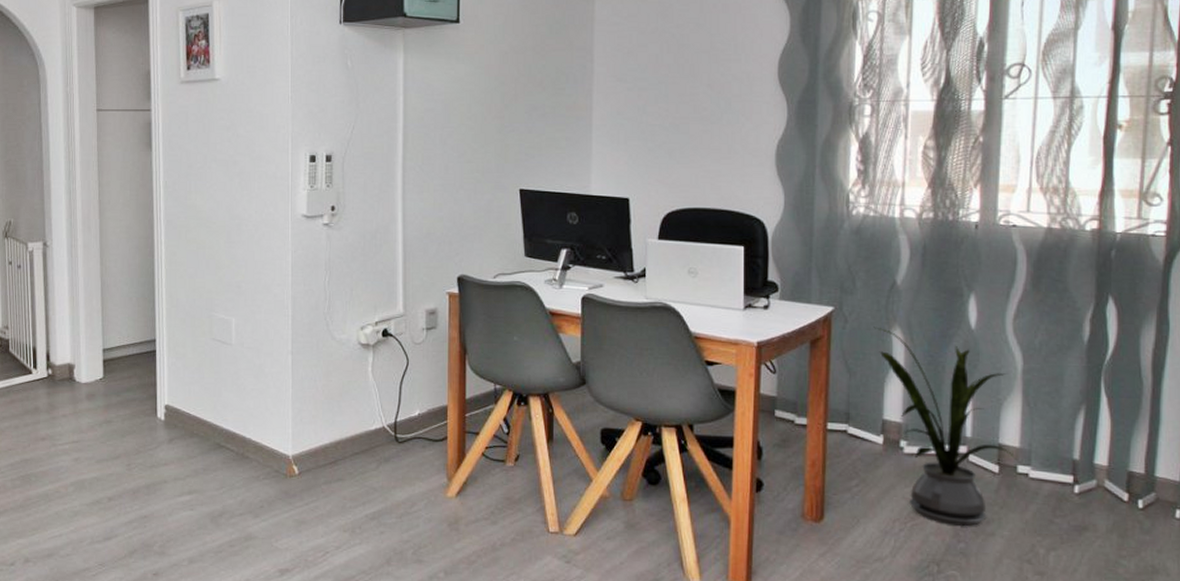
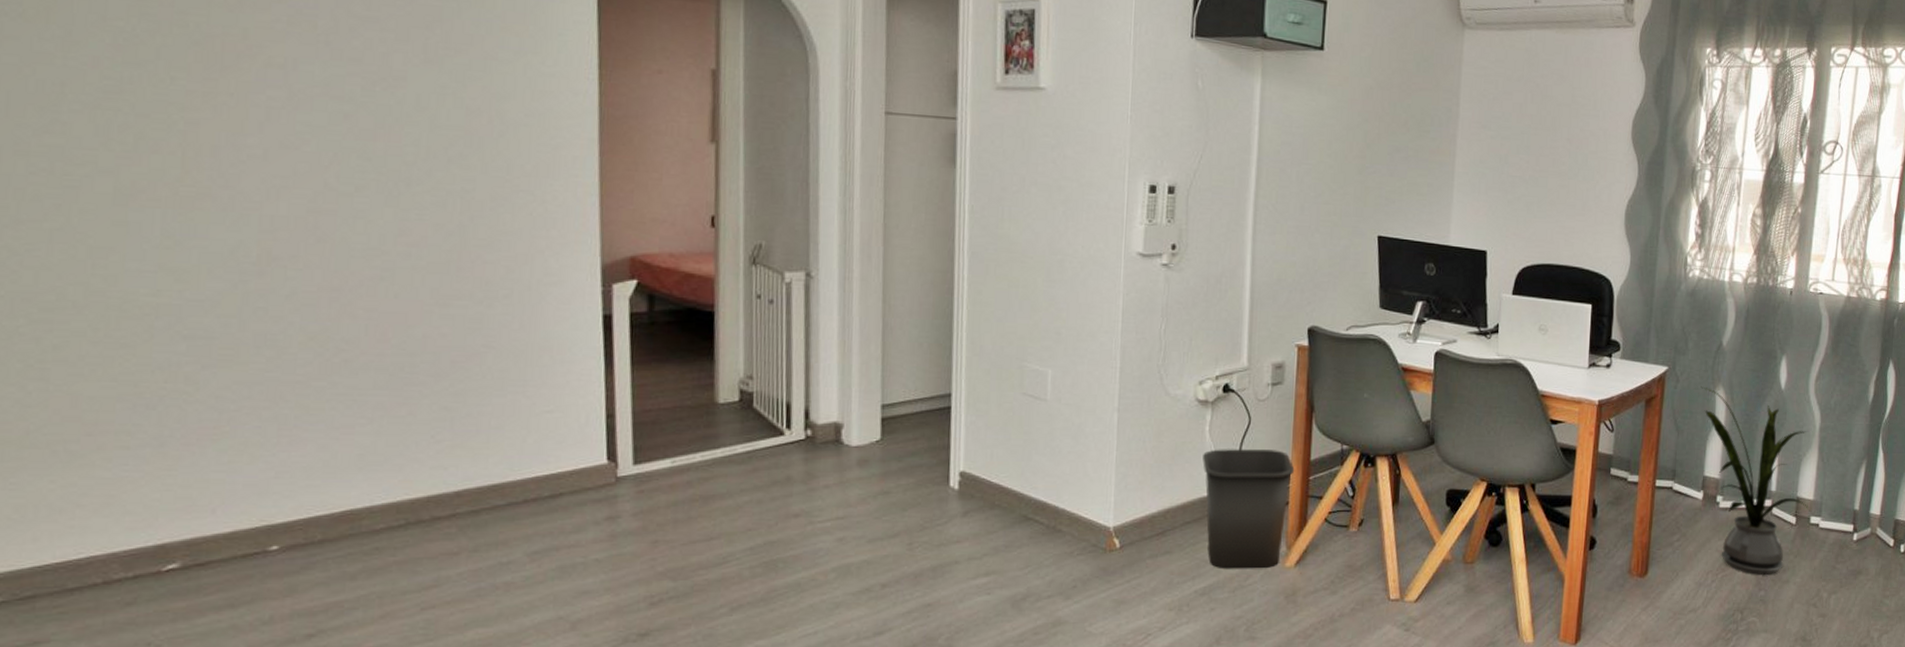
waste bin: none [367,387,451,497] -> present [1203,449,1295,569]

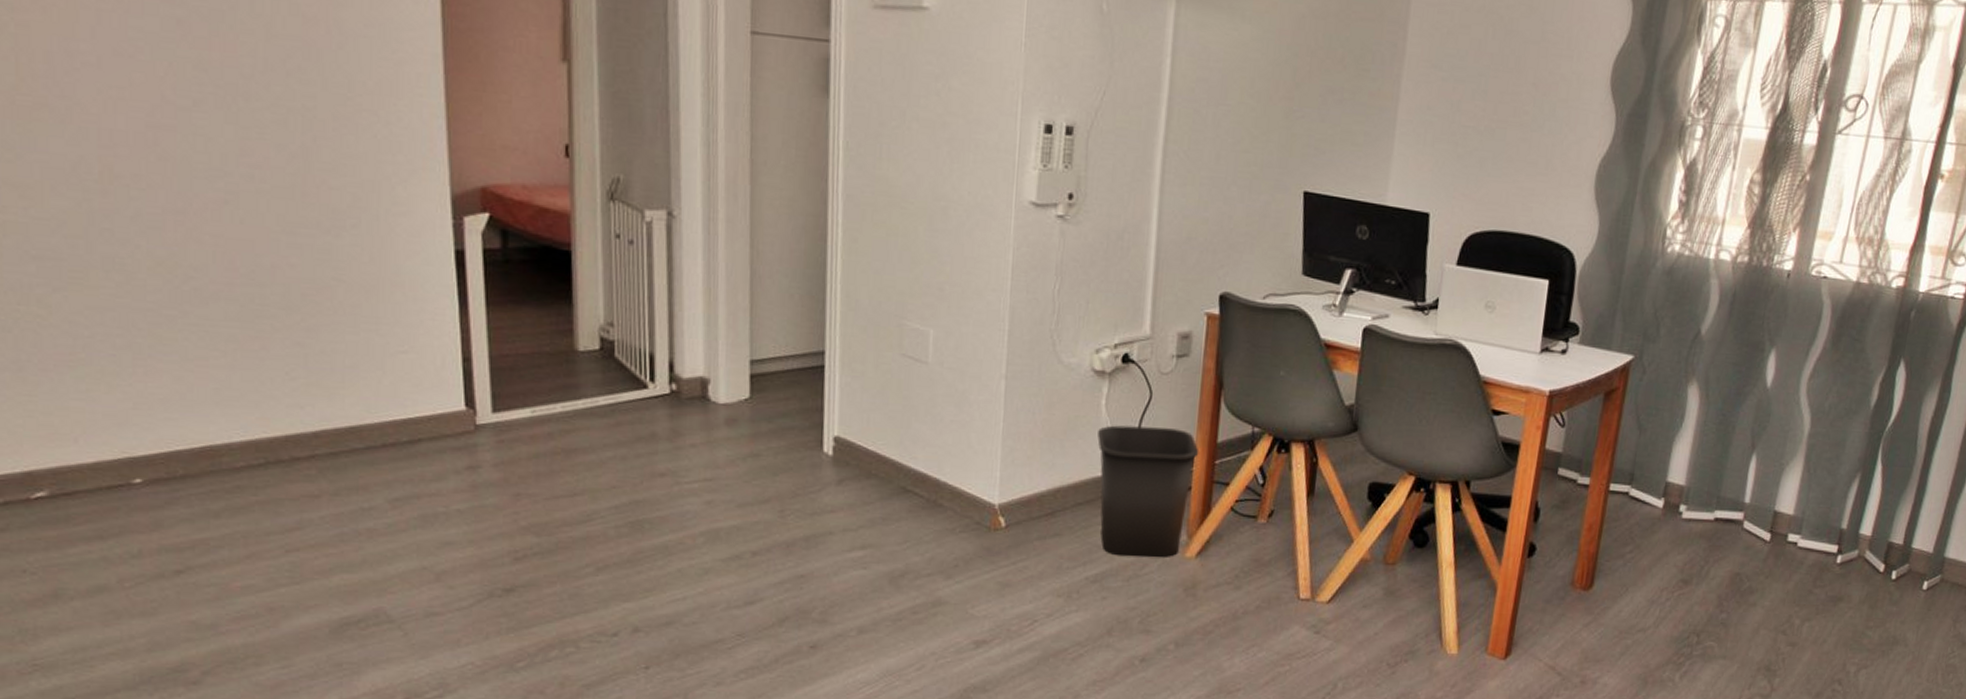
house plant: present [1701,386,1810,576] -> none [1671,380,1792,597]

